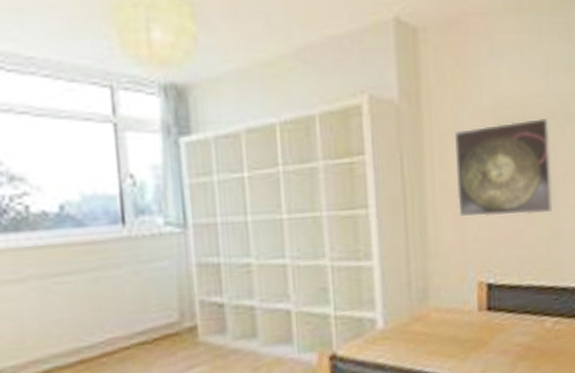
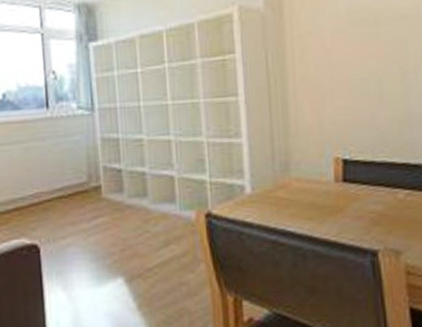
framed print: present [455,118,553,217] -> none [313,20,404,104]

